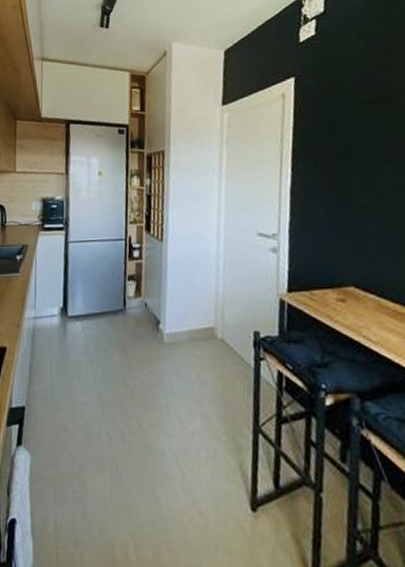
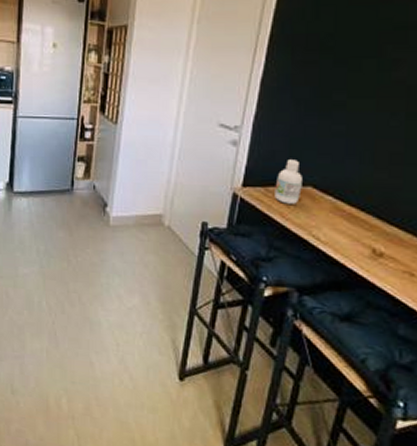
bottle: none [318,261,345,306] -> present [275,160,302,204]

